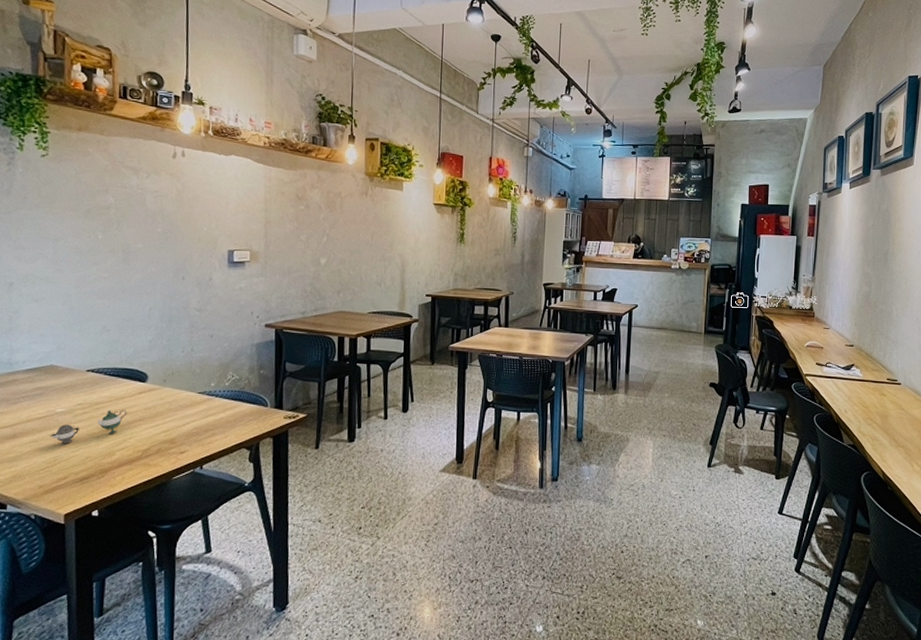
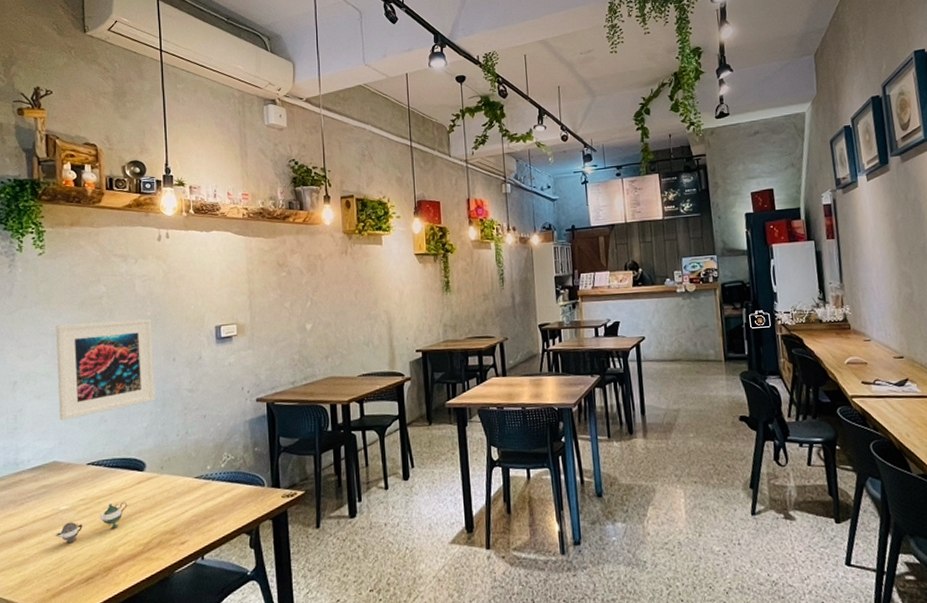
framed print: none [57,231,162,326] -> present [55,319,155,420]

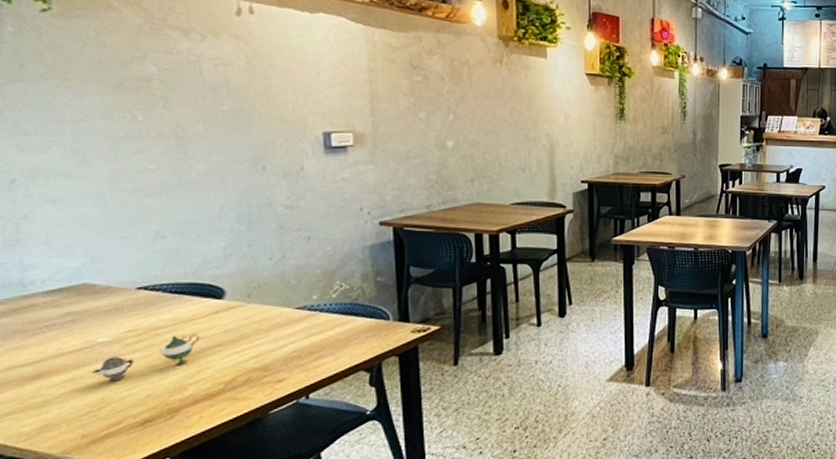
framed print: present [55,319,155,420] -> none [77,110,237,233]

